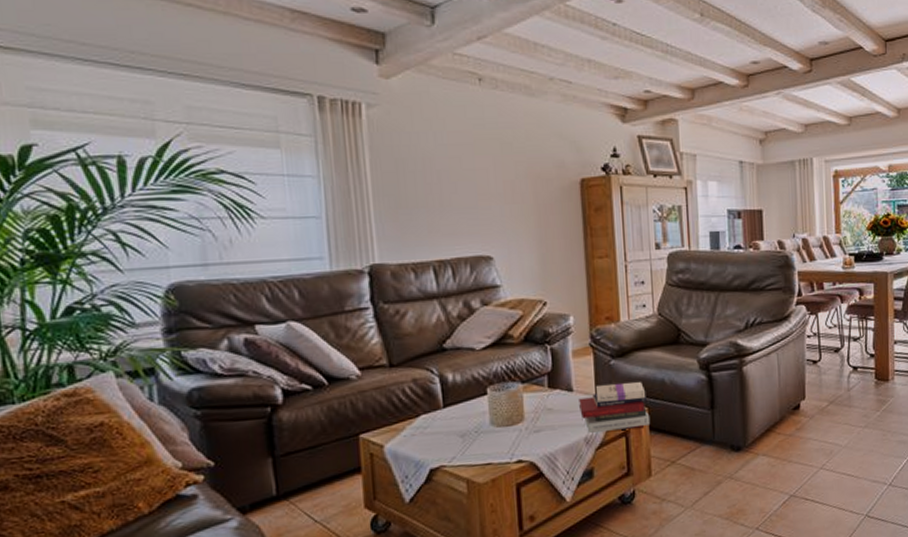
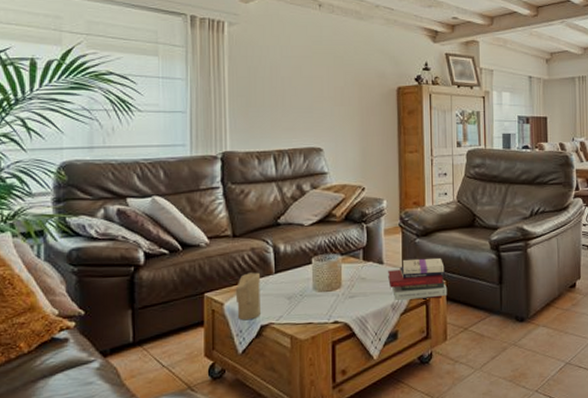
candle: none [396,407,429,465] -> present [235,272,261,321]

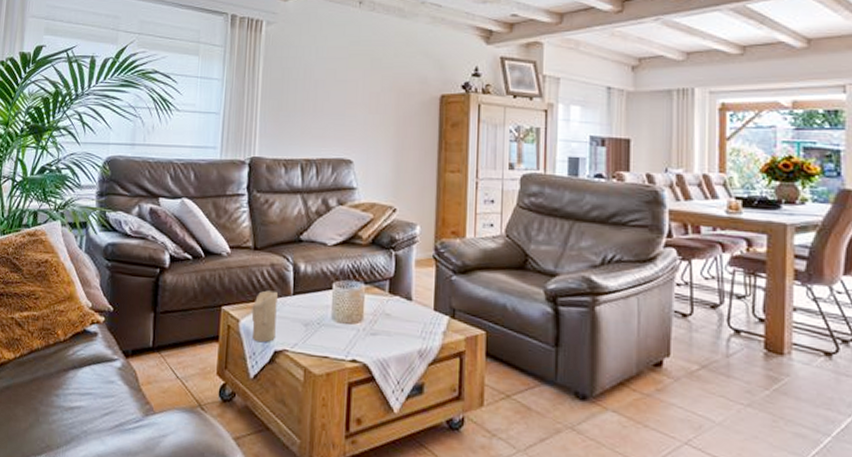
books: present [388,257,448,300] -> none [416,298,488,353]

